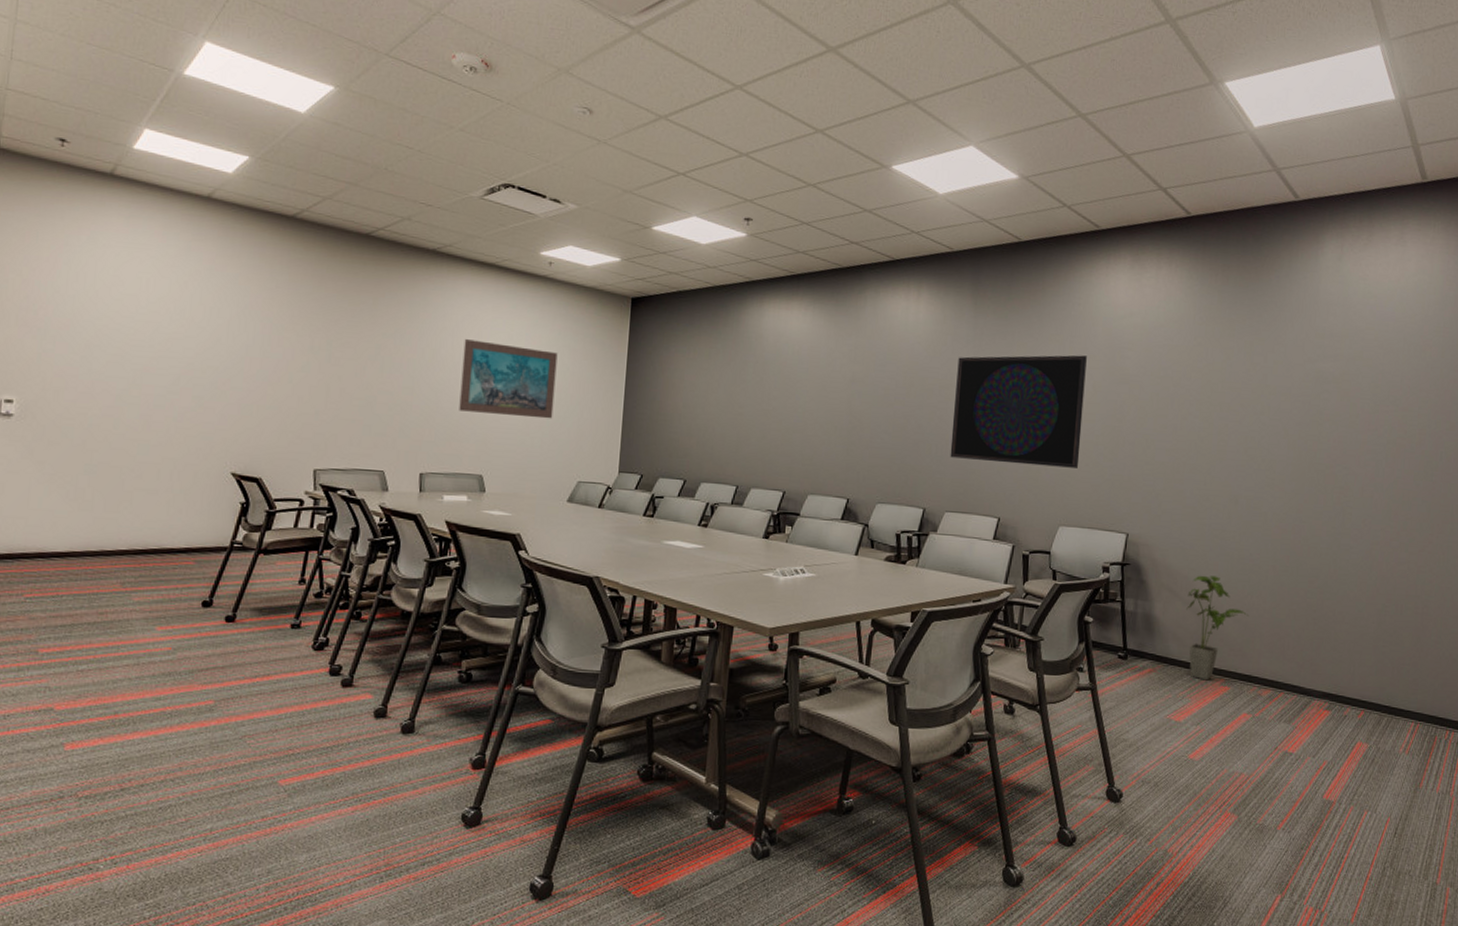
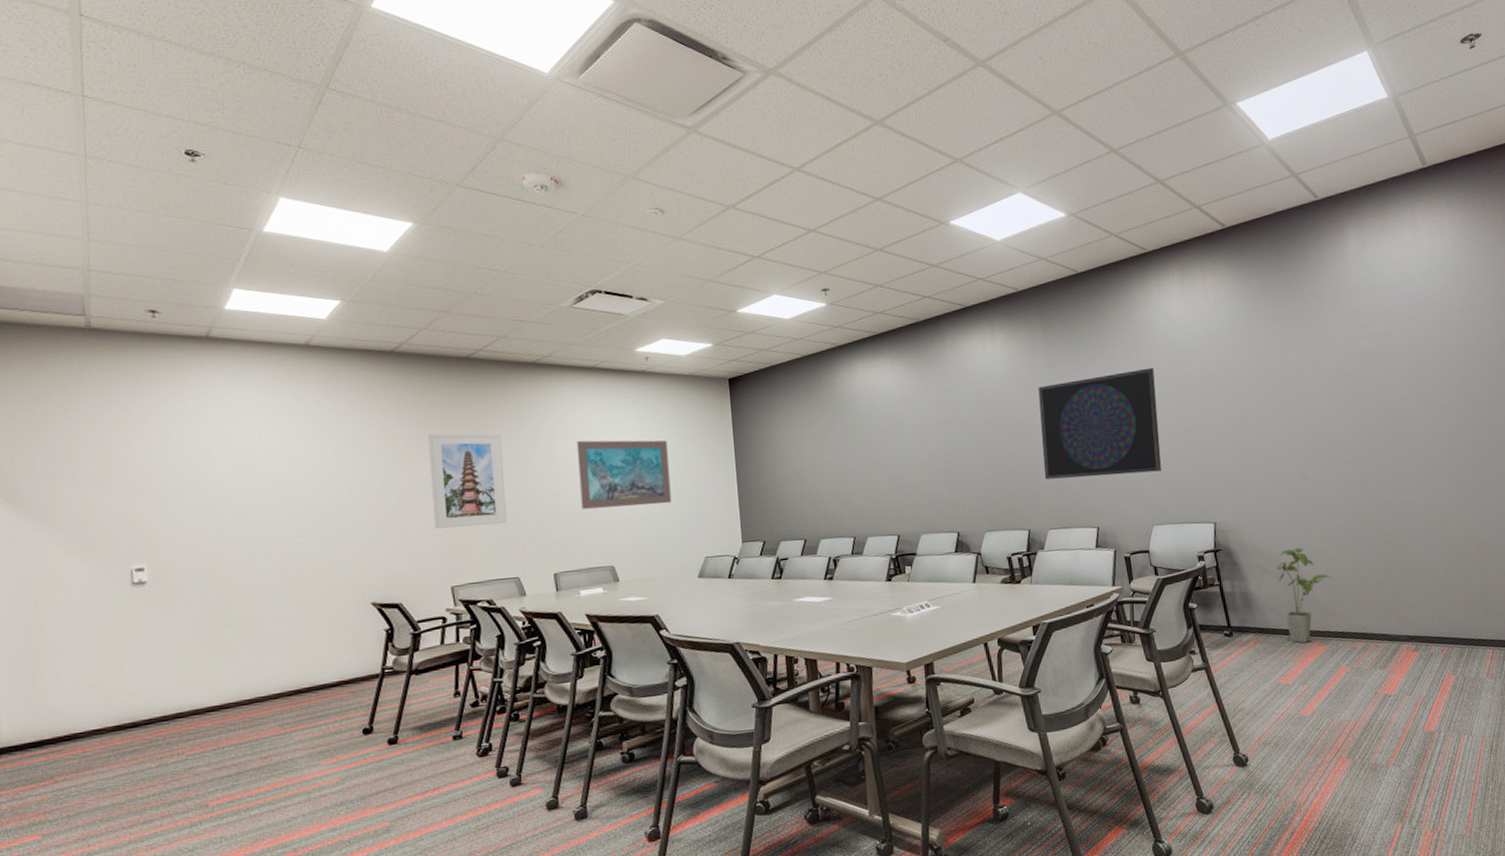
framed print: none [308,308,389,412] -> present [428,433,507,529]

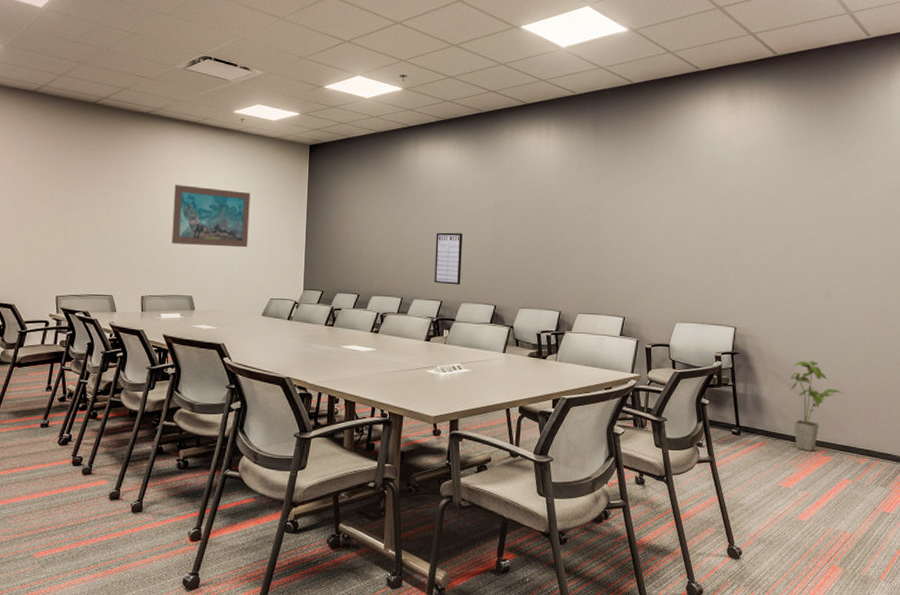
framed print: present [428,433,507,529] -> none [50,164,114,247]
writing board: none [883,457,918,516] -> present [434,232,463,285]
television: present [1038,368,1162,480] -> none [580,177,693,273]

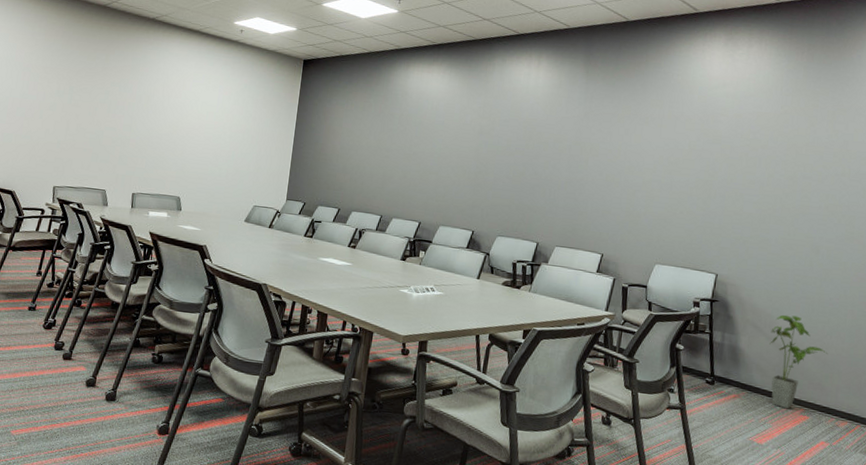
wall art: present [171,185,250,248] -> none [165,89,244,155]
writing board: present [434,232,463,285] -> none [414,154,446,208]

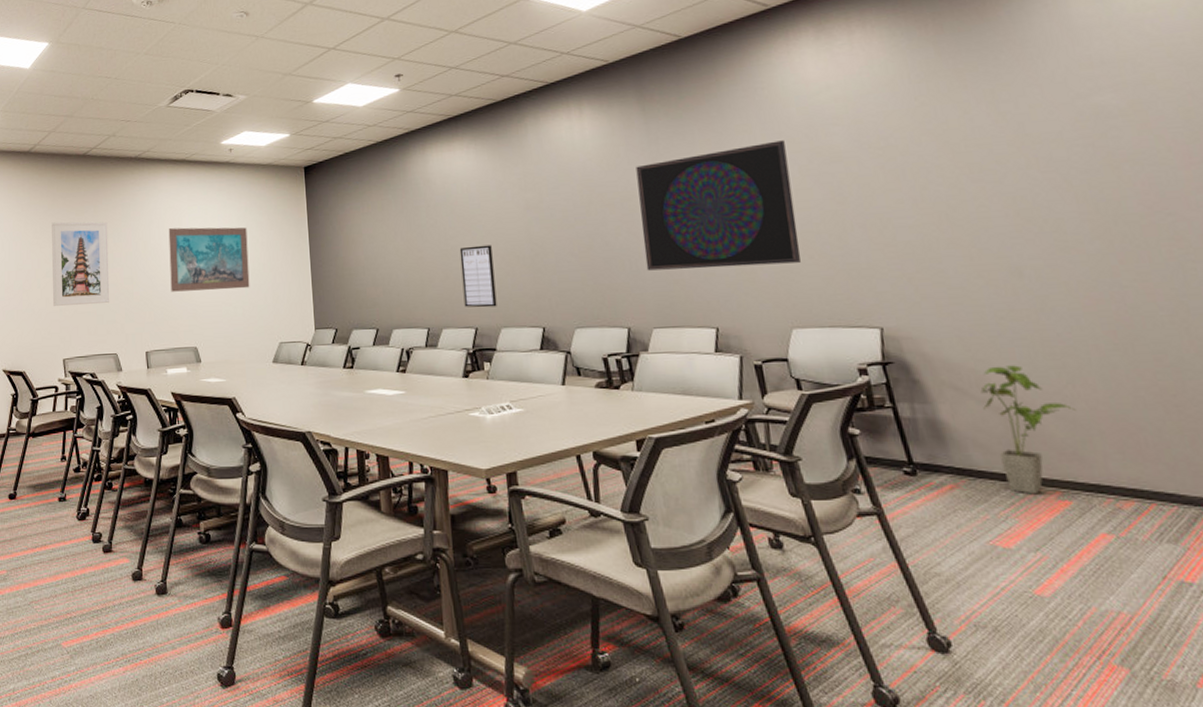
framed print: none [52,61,117,144] -> present [52,221,110,306]
wall art: none [165,89,244,155] -> present [168,227,250,292]
writing board: none [414,154,446,208] -> present [459,245,497,308]
television: none [561,116,684,215] -> present [636,140,801,271]

